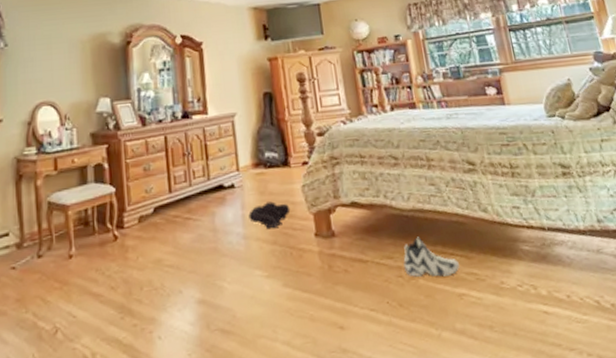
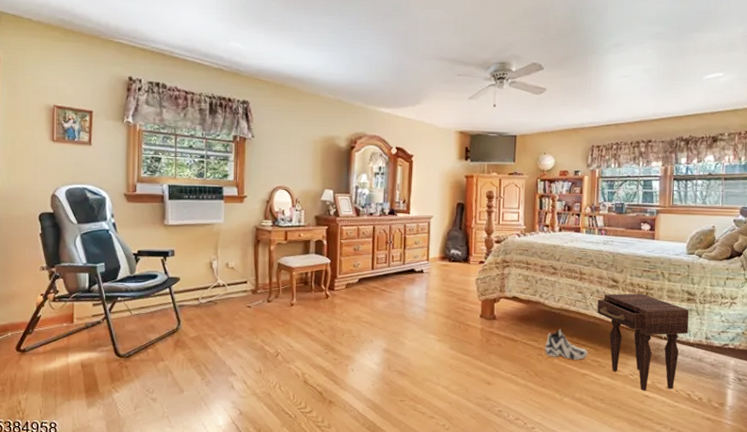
bag: present [248,201,291,230] -> none [431,287,464,307]
nightstand: none [456,174,576,306] -> present [597,293,690,391]

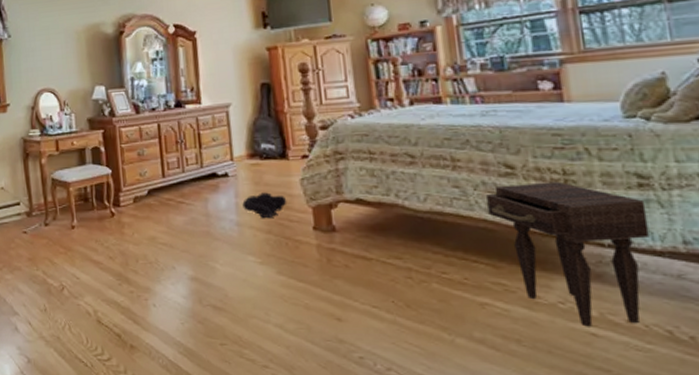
bag: none [431,287,464,307] -> present [242,192,287,219]
sneaker: present [545,329,588,360] -> none [414,240,484,283]

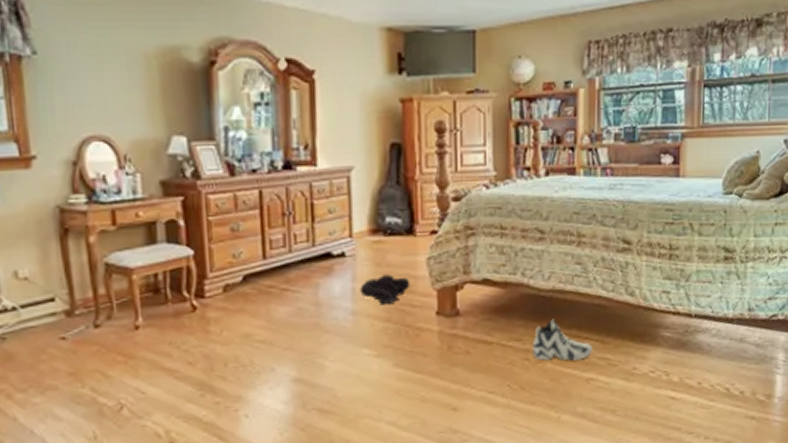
sneaker: none [414,240,484,283] -> present [532,319,592,361]
nightstand: present [486,181,650,327] -> none [604,256,727,392]

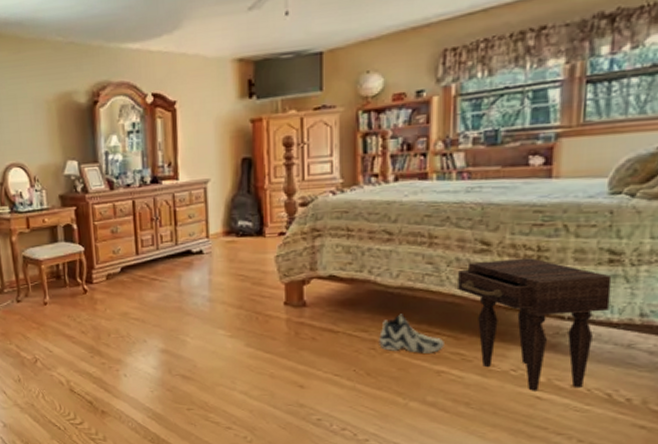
bag: present [360,274,411,306] -> none [215,269,261,295]
nightstand: none [604,256,727,392] -> present [458,258,612,391]

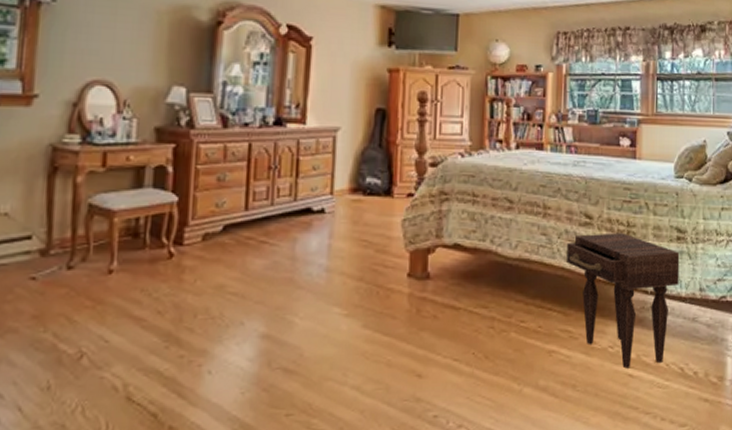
sneaker: present [379,314,444,353] -> none [498,288,555,331]

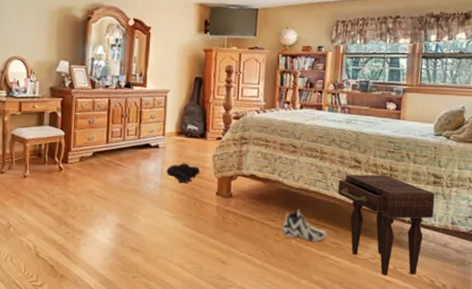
bag: none [336,233,385,264] -> present [166,163,201,184]
sneaker: none [498,288,555,331] -> present [282,209,327,242]

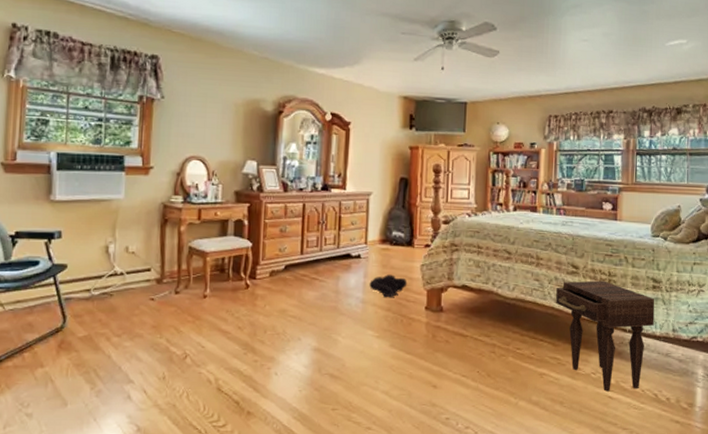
sneaker: present [282,209,327,242] -> none [498,322,546,357]

